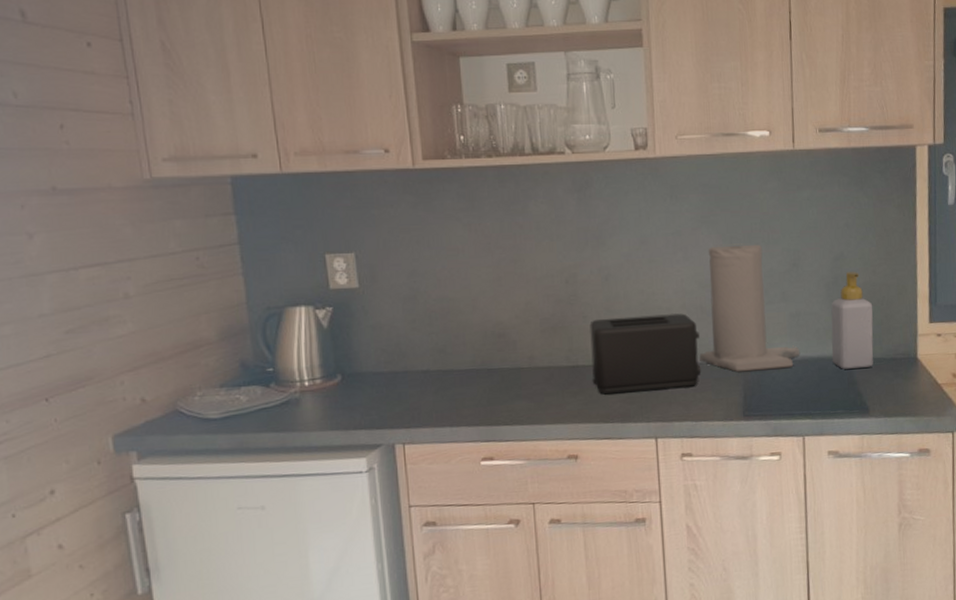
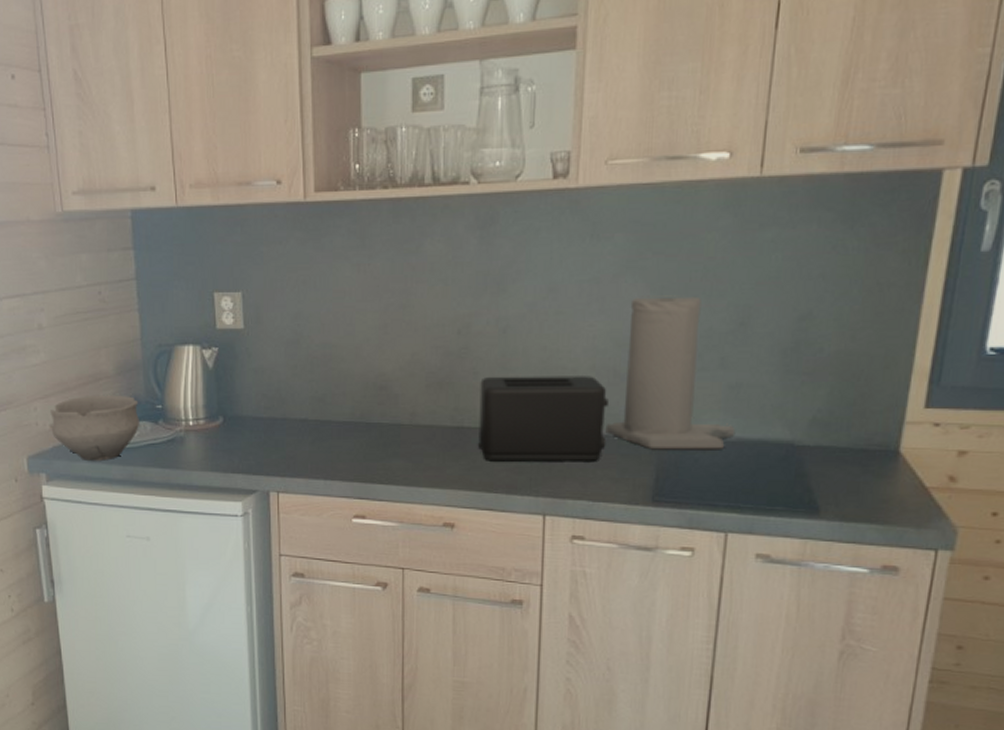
bowl: none [141,361,249,434] -> present [50,395,140,462]
soap bottle: present [831,271,874,369] -> none [777,336,845,458]

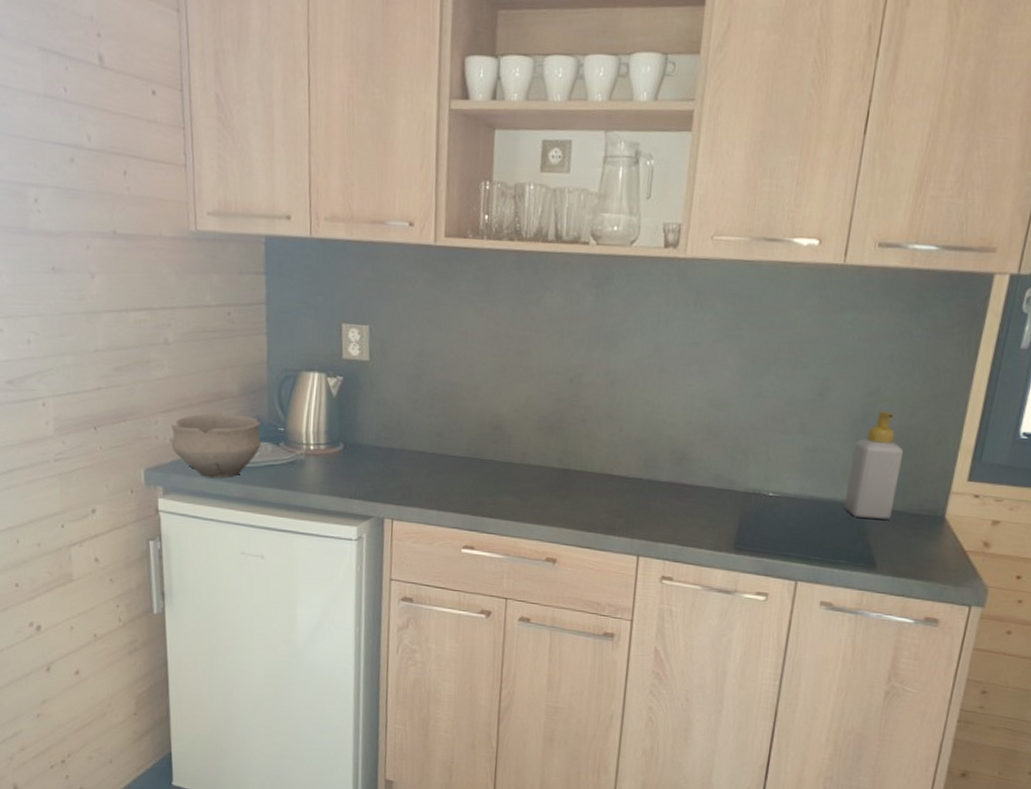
toaster: present [477,376,608,461] -> none [581,424,701,509]
paper towel: present [605,295,736,452] -> none [697,361,810,507]
soap bottle: none [777,336,845,458] -> present [844,410,904,520]

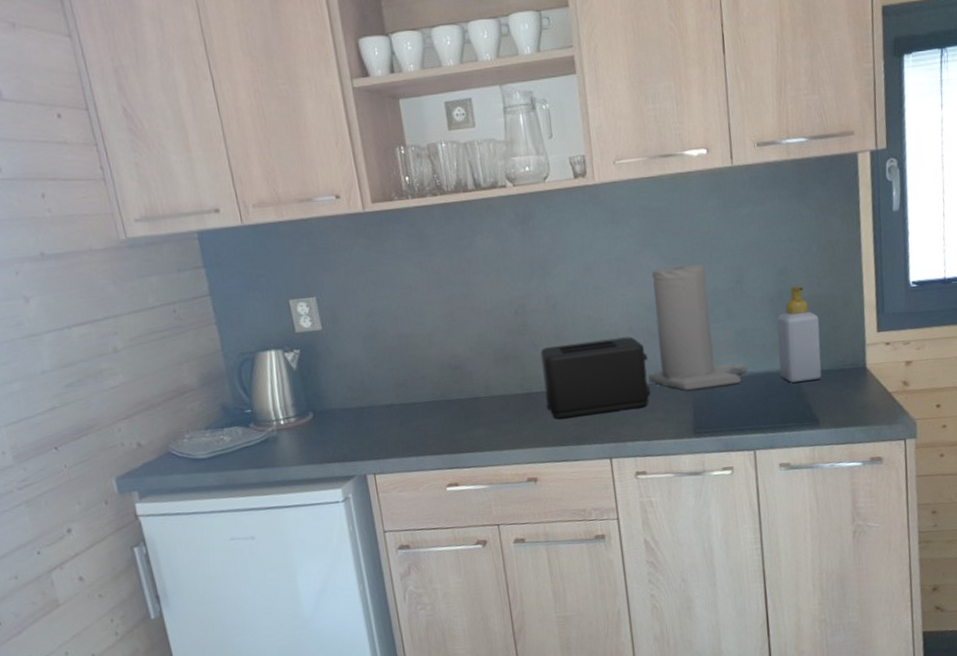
bowl: present [171,413,262,479] -> none [136,405,231,474]
toaster: none [581,424,701,509] -> present [540,336,651,419]
paper towel: none [697,361,810,507] -> present [648,263,748,392]

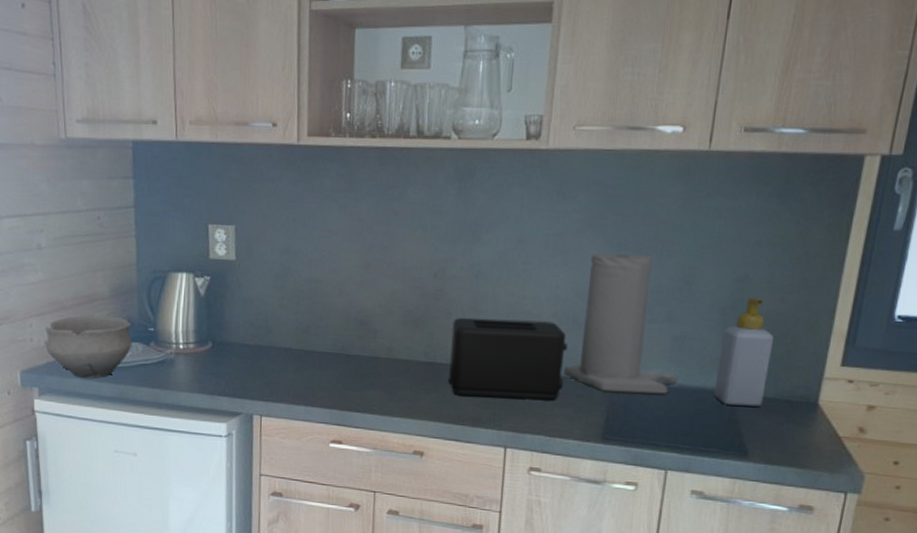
bowl: none [136,405,231,474] -> present [45,315,133,380]

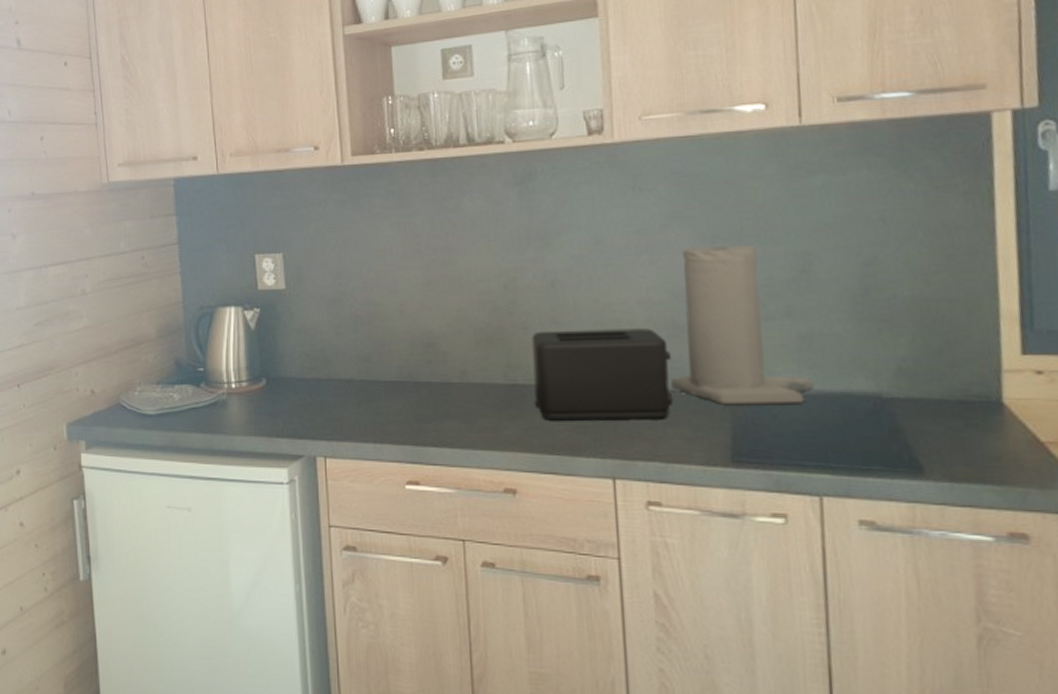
bowl: present [45,315,133,380] -> none [92,358,182,428]
soap bottle: present [713,297,774,407] -> none [859,281,929,411]

